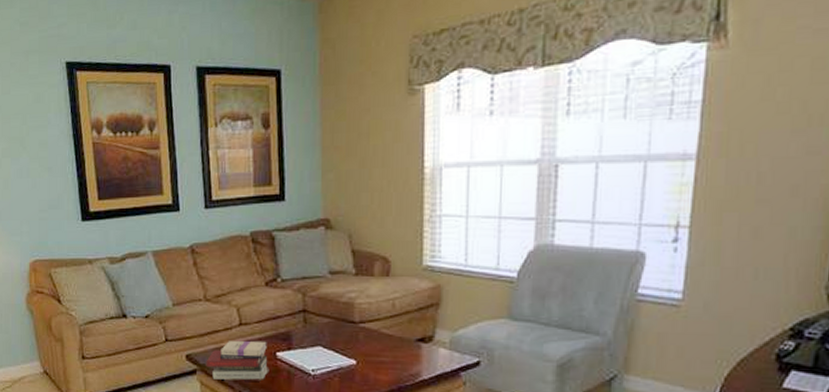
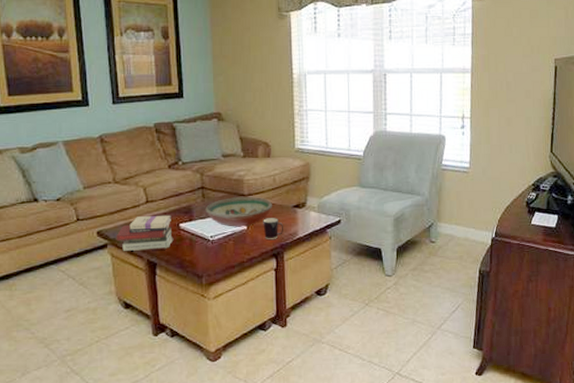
decorative bowl: none [307,324,389,362] -> present [205,197,272,227]
mug: none [376,352,402,381] -> present [263,218,283,240]

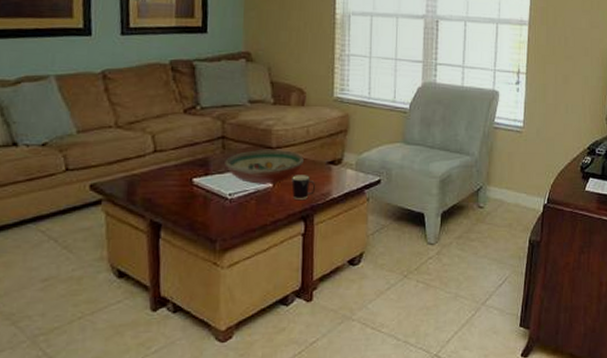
books: present [116,215,174,251] -> none [113,167,185,209]

